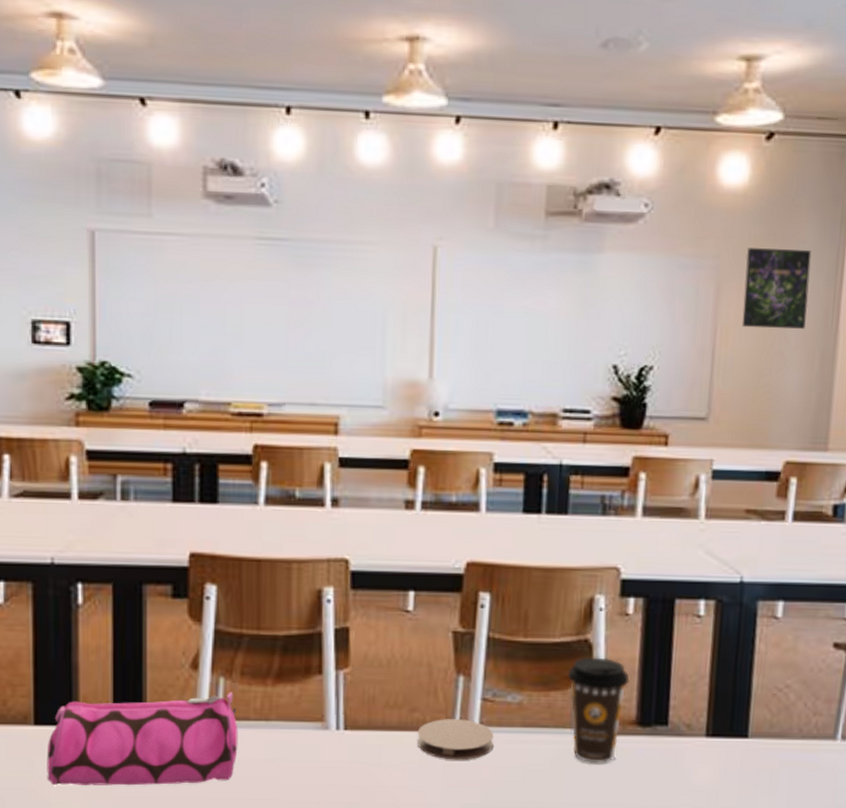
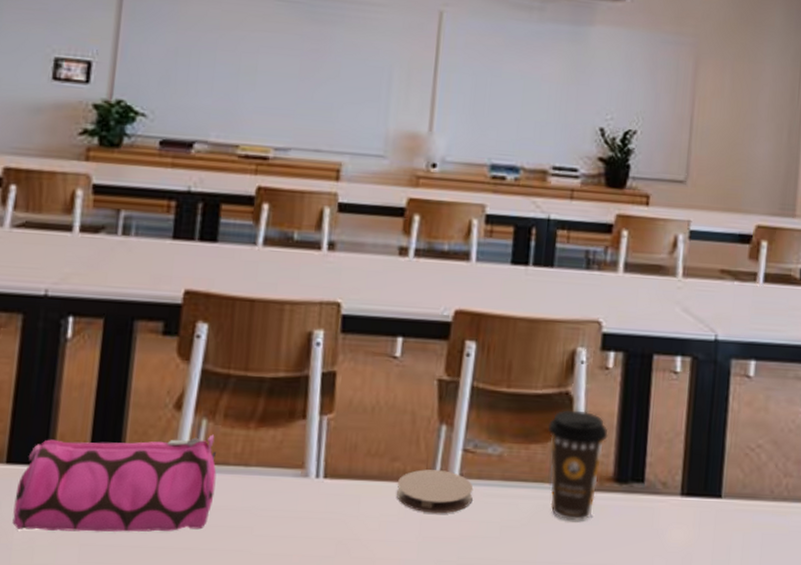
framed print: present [741,248,812,329] -> none [717,29,780,104]

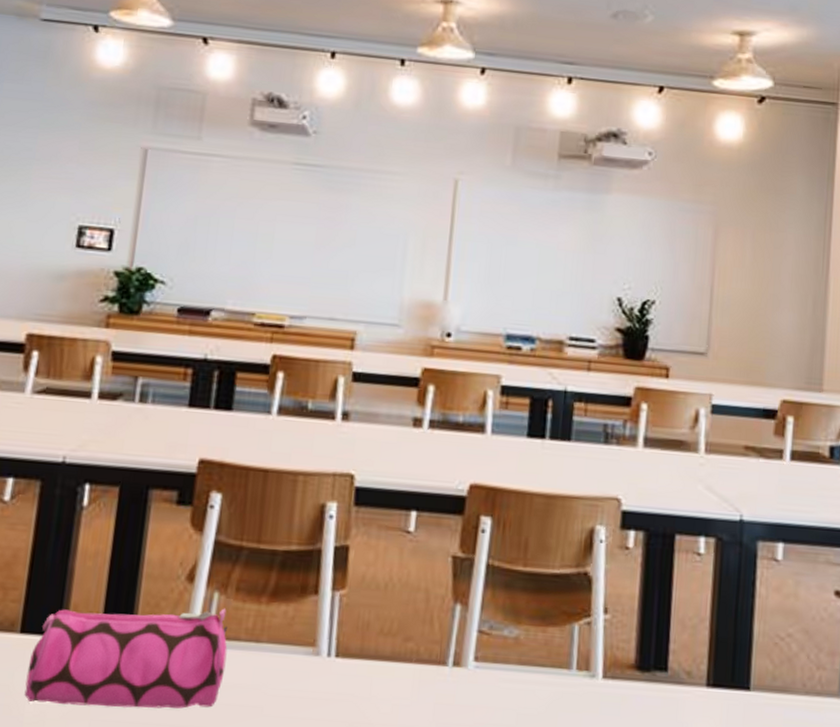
coaster: present [396,469,474,514] -> none [409,651,489,699]
coffee cup: present [547,409,608,521] -> none [565,591,629,711]

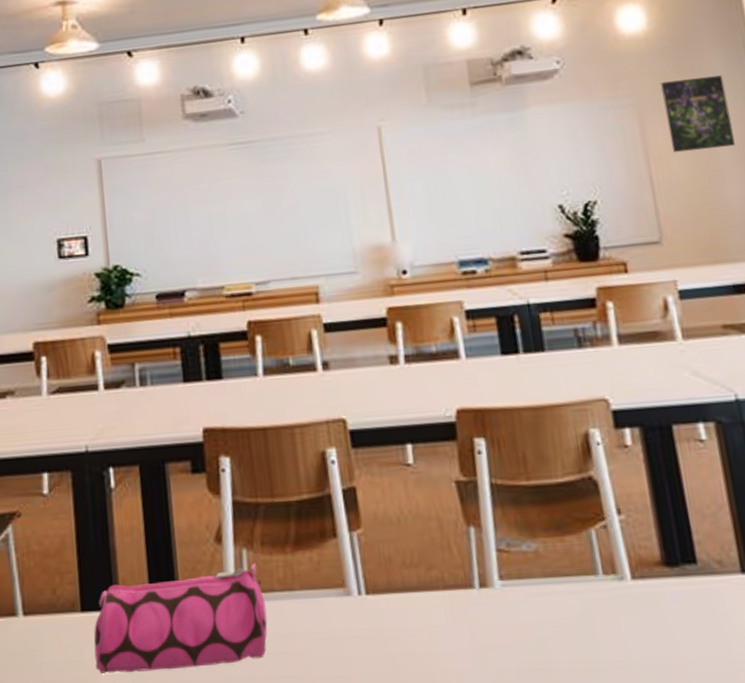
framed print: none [738,197,802,274] -> present [660,75,735,153]

